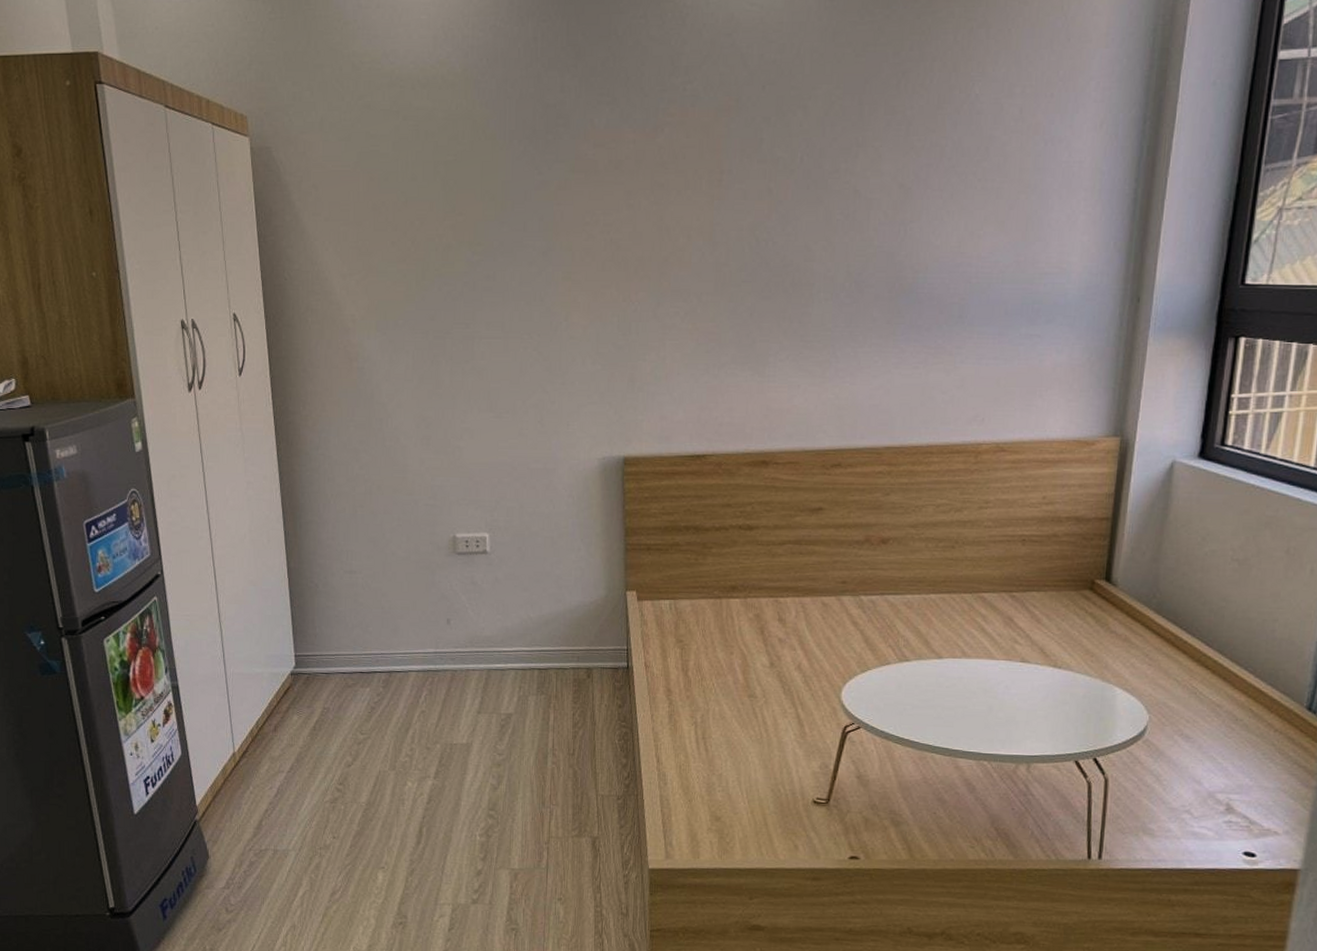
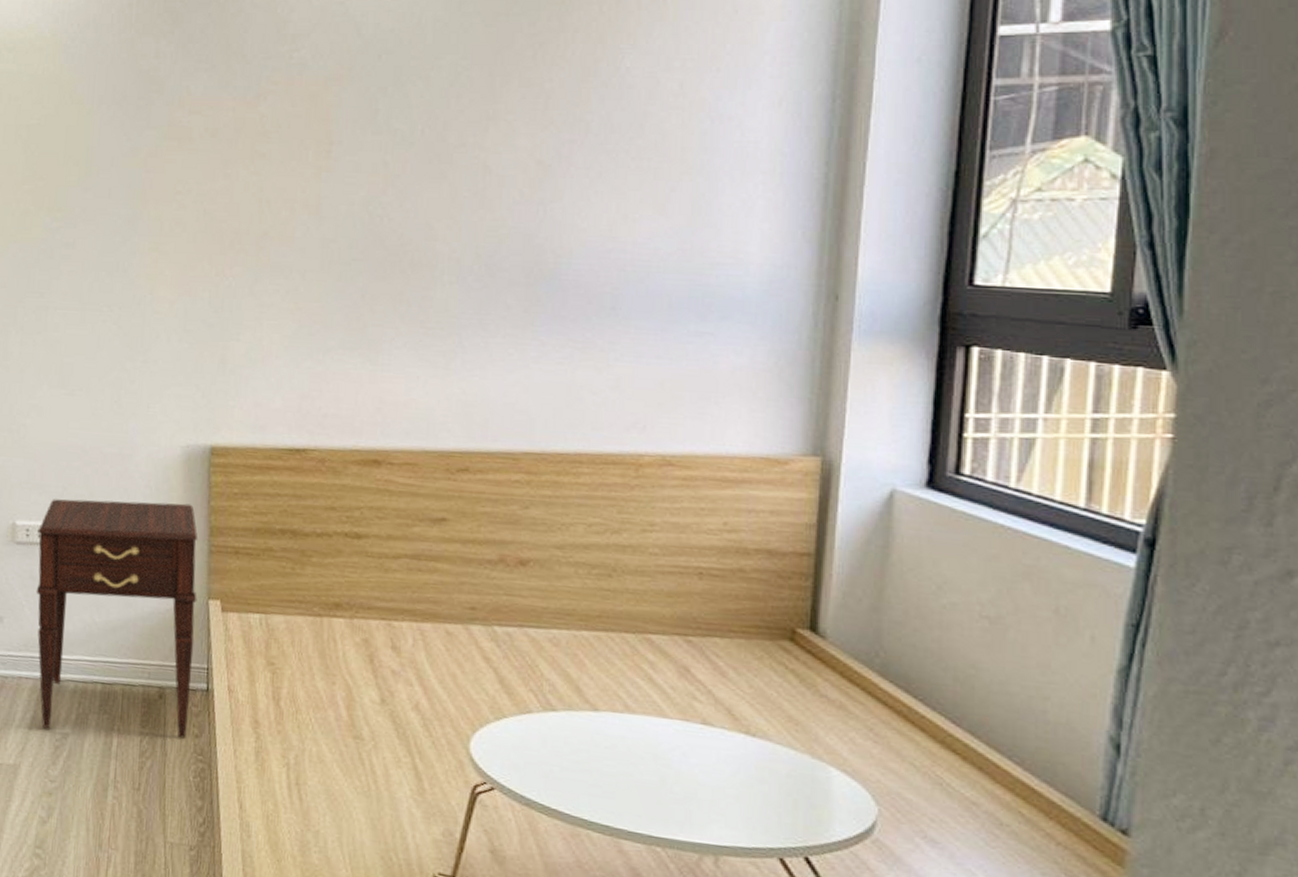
nightstand: none [476,509,617,711] -> present [36,499,199,739]

